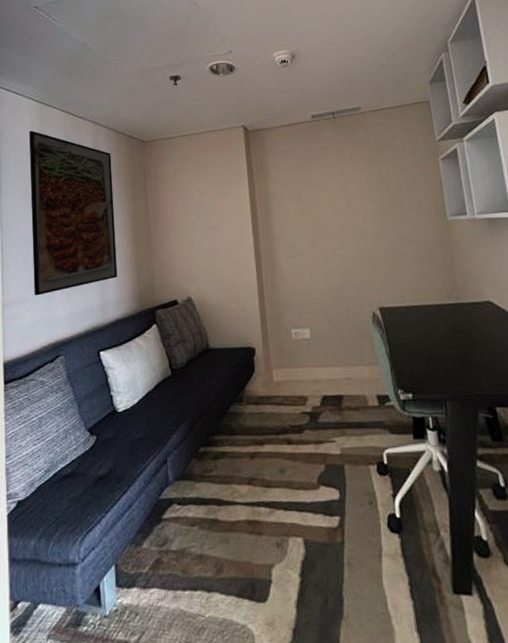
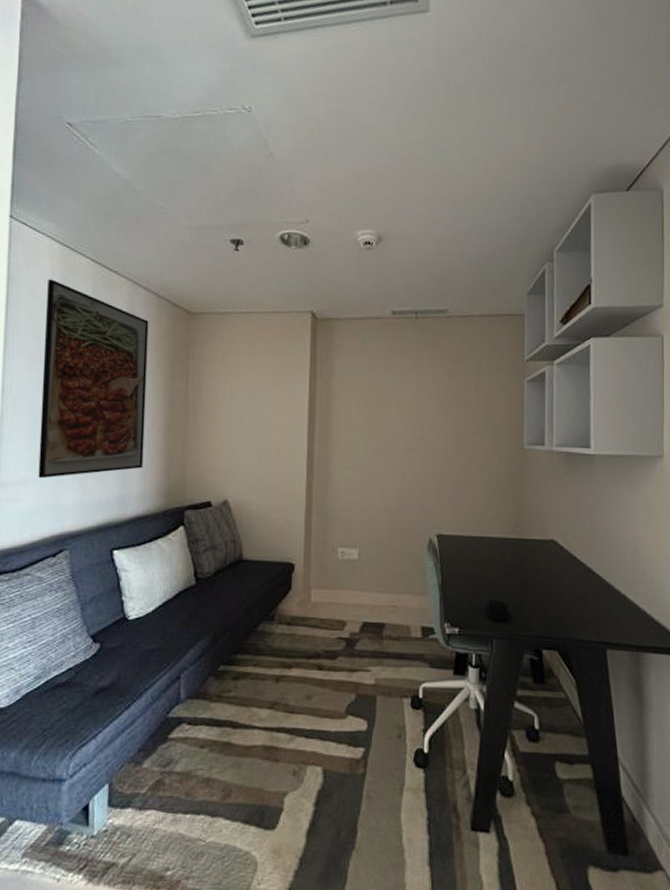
computer mouse: none [435,362,457,383] -> present [486,599,508,621]

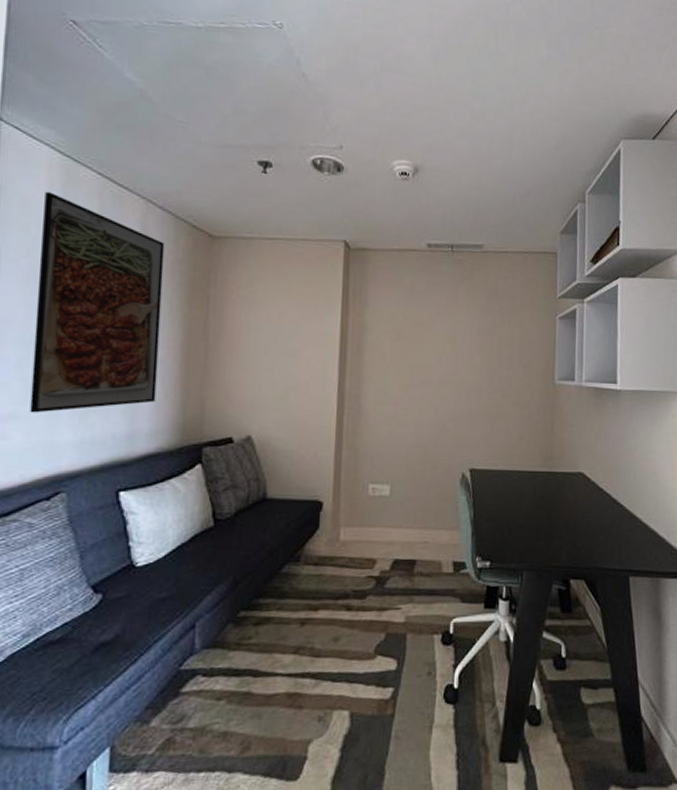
computer mouse: present [486,599,508,621] -> none [517,531,538,553]

